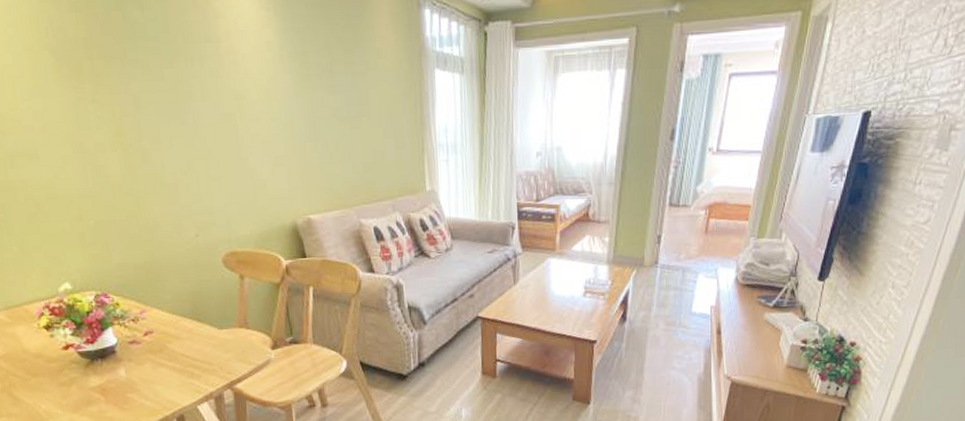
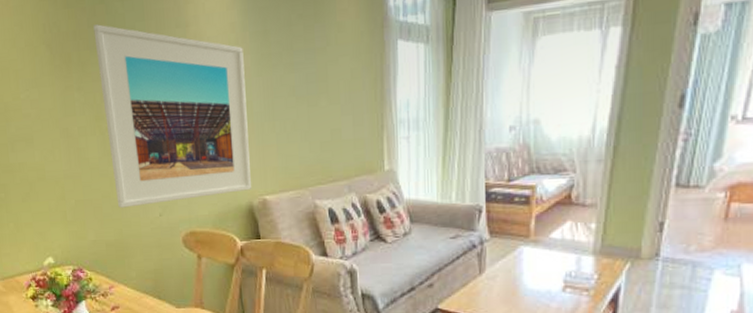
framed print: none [108,32,295,229] -> present [93,24,251,208]

